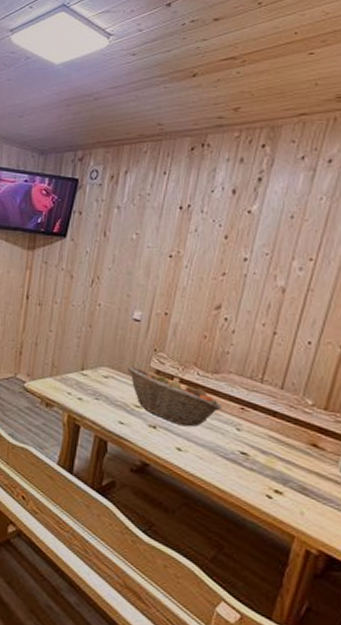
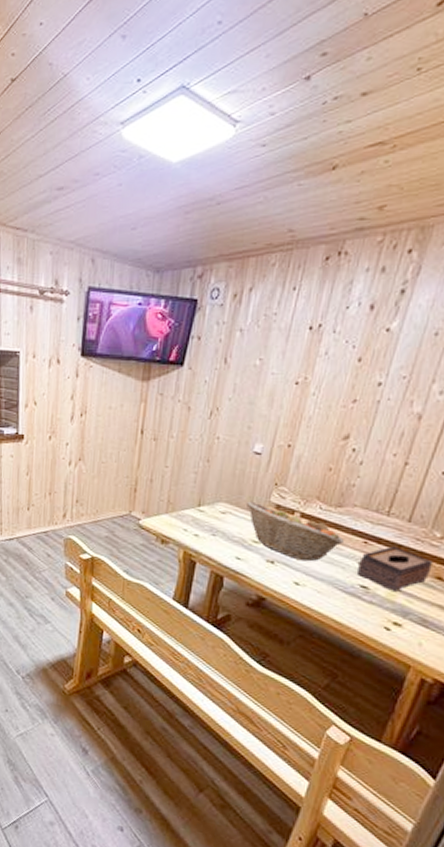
tissue box: none [235,412,307,459] -> present [356,546,433,592]

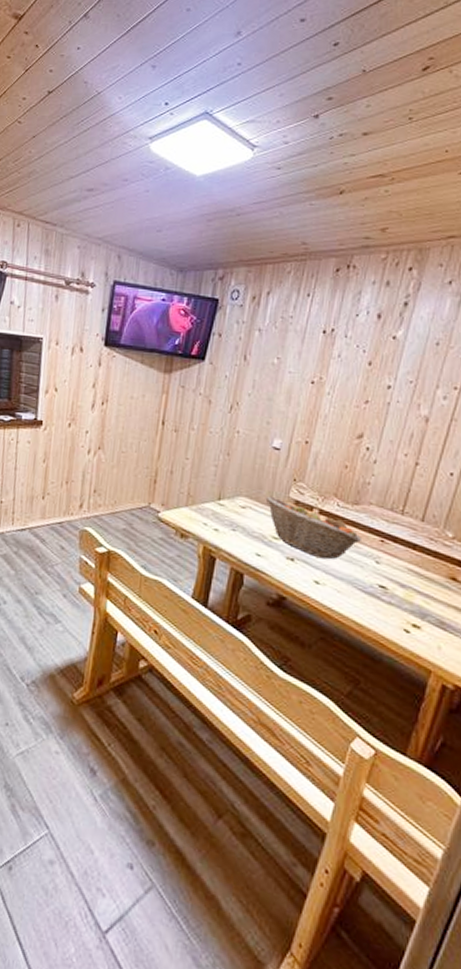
tissue box: present [356,546,433,592] -> none [374,545,446,592]

